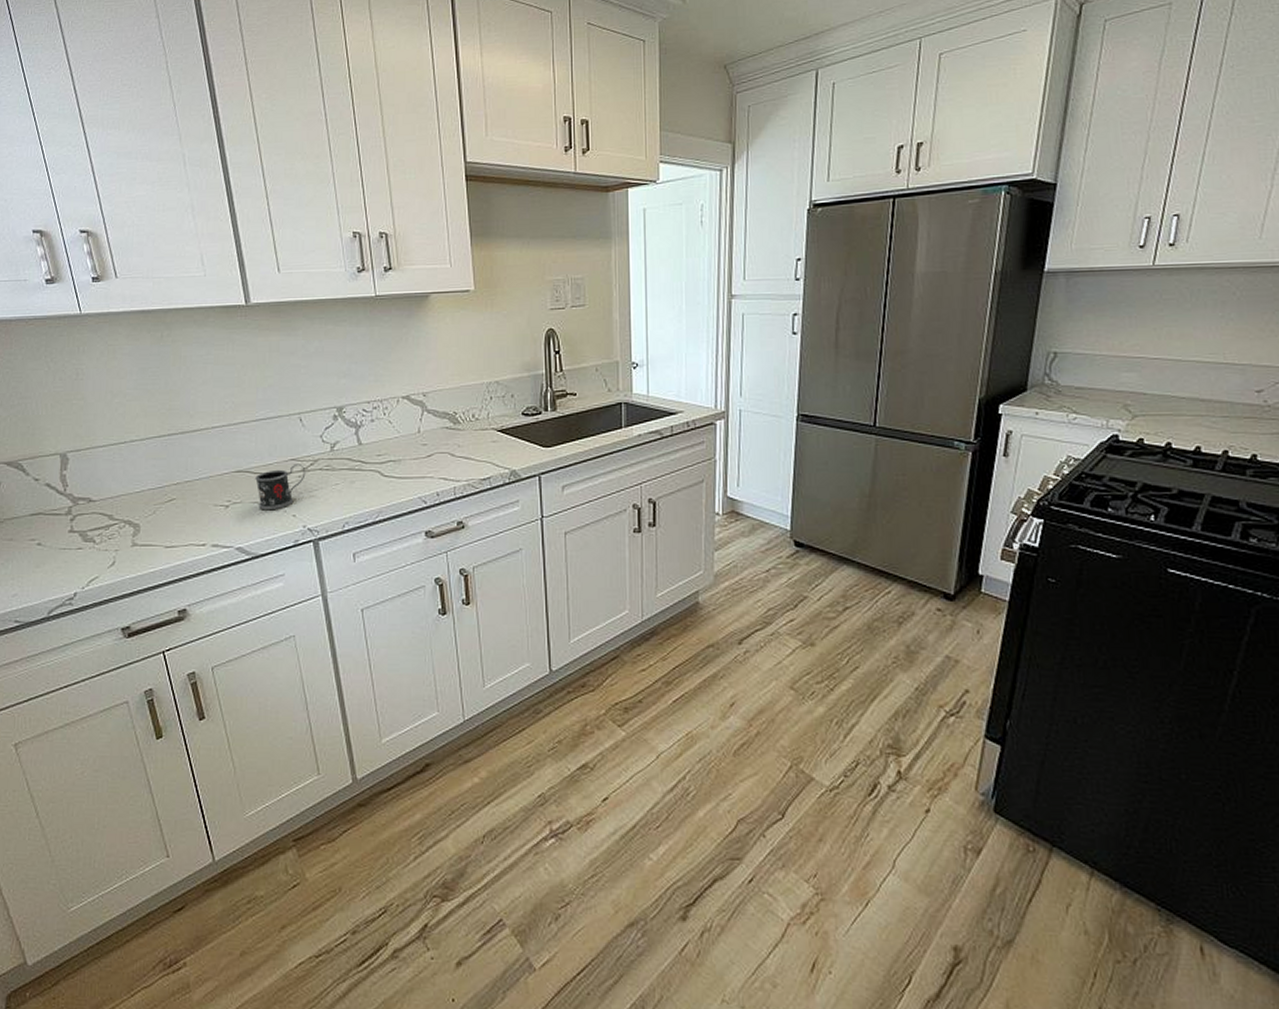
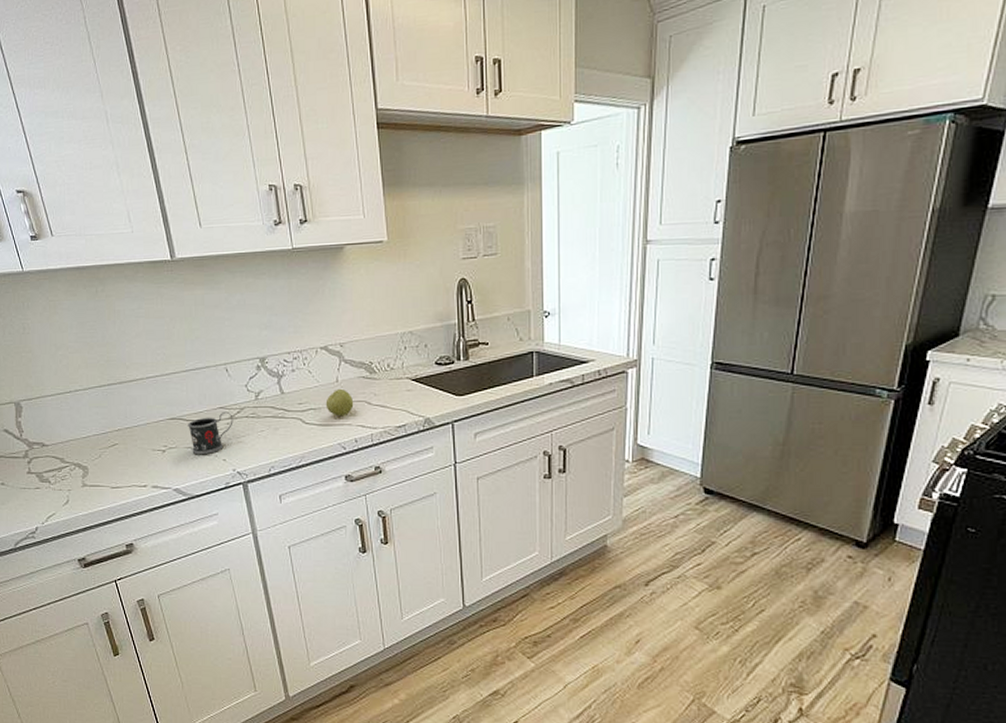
apple: none [406,439,436,469] -> present [325,388,354,417]

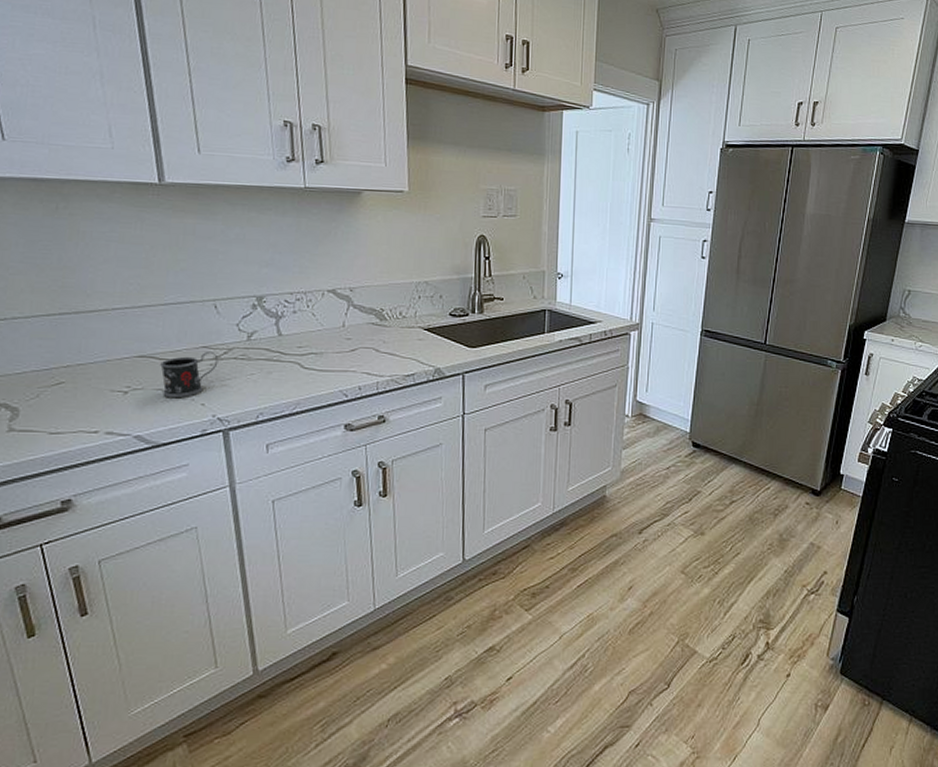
apple: present [325,388,354,417] -> none [328,333,361,363]

